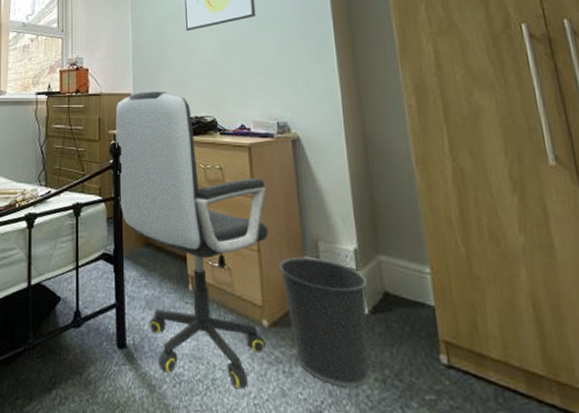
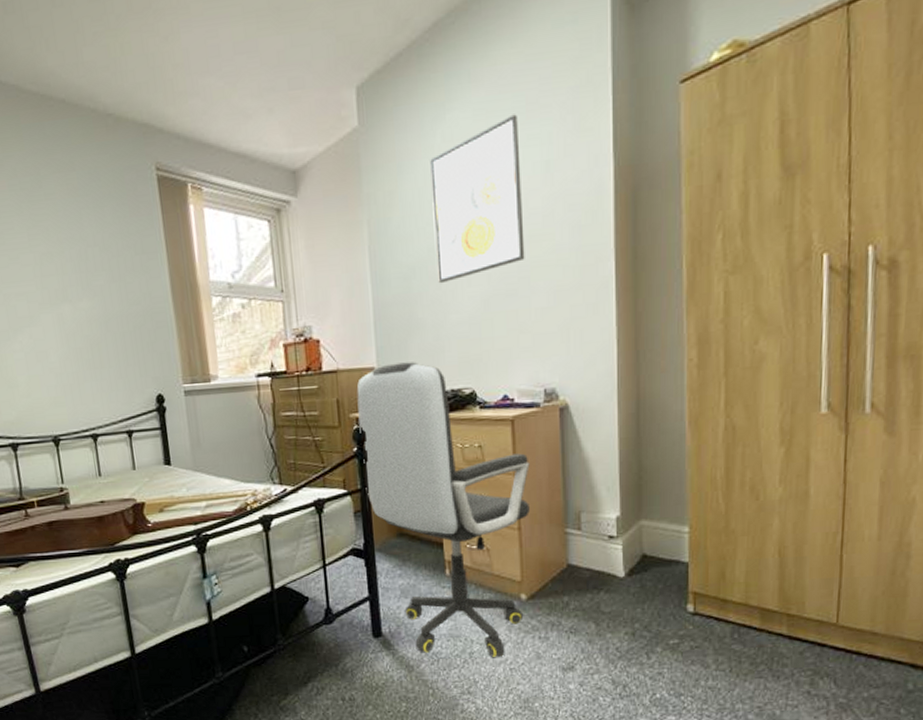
wastebasket: present [279,257,369,388] -> none [539,529,627,643]

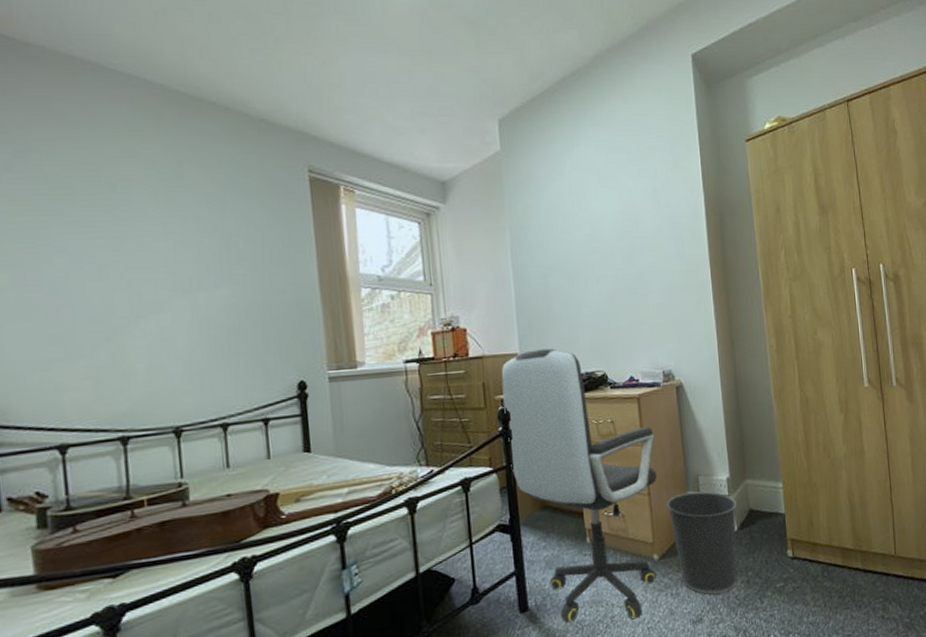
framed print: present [430,114,525,284] -> none [562,152,642,282]
wastebasket: none [539,529,627,643] -> present [666,491,737,595]

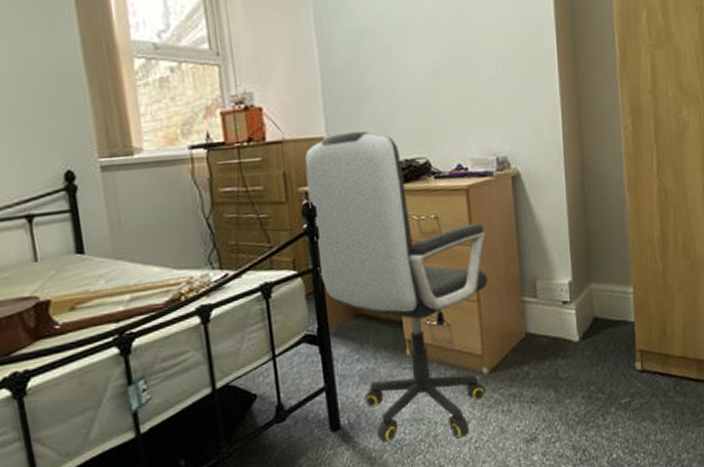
wastebasket: present [666,491,737,595] -> none [498,297,580,412]

